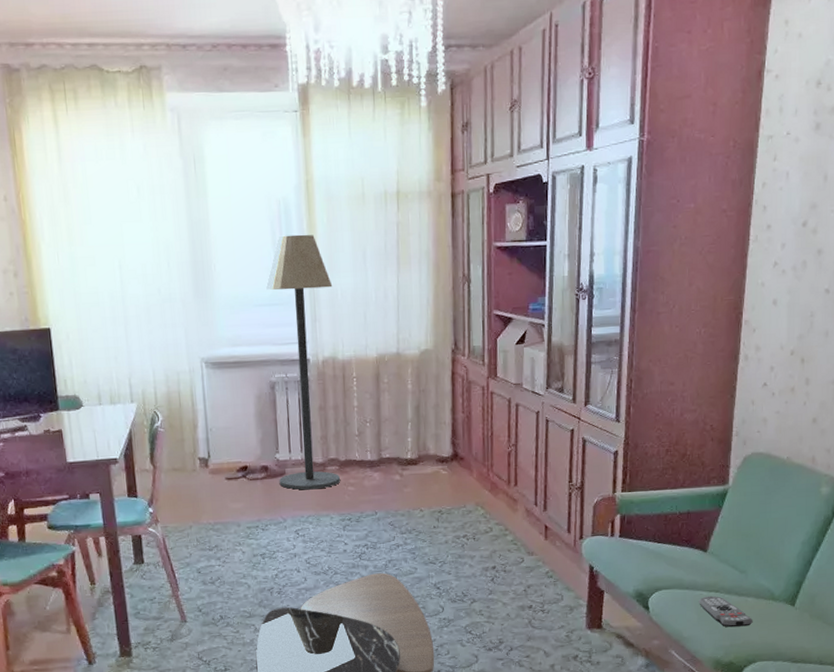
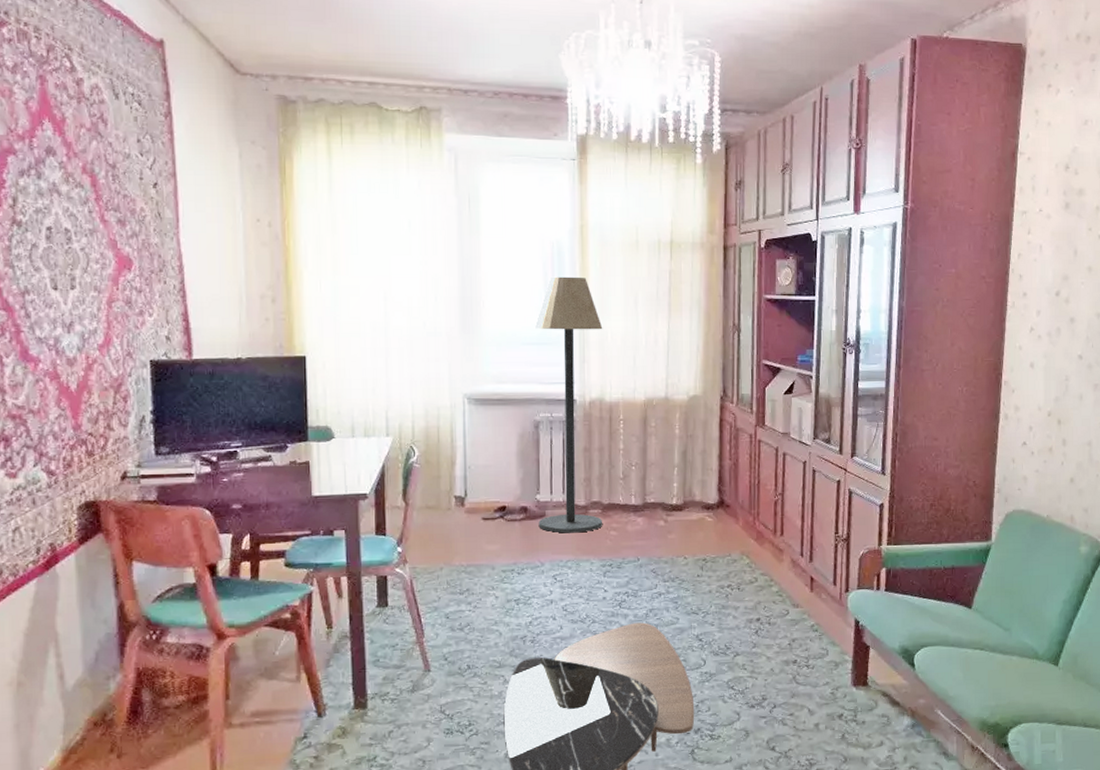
remote control: present [699,595,753,628] -> none [964,653,1018,687]

